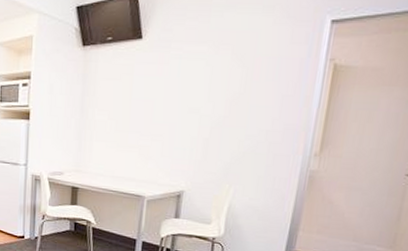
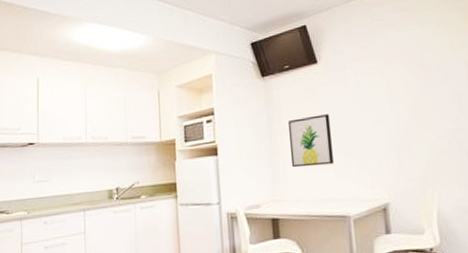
wall art: none [98,94,145,146] -> present [288,114,334,168]

